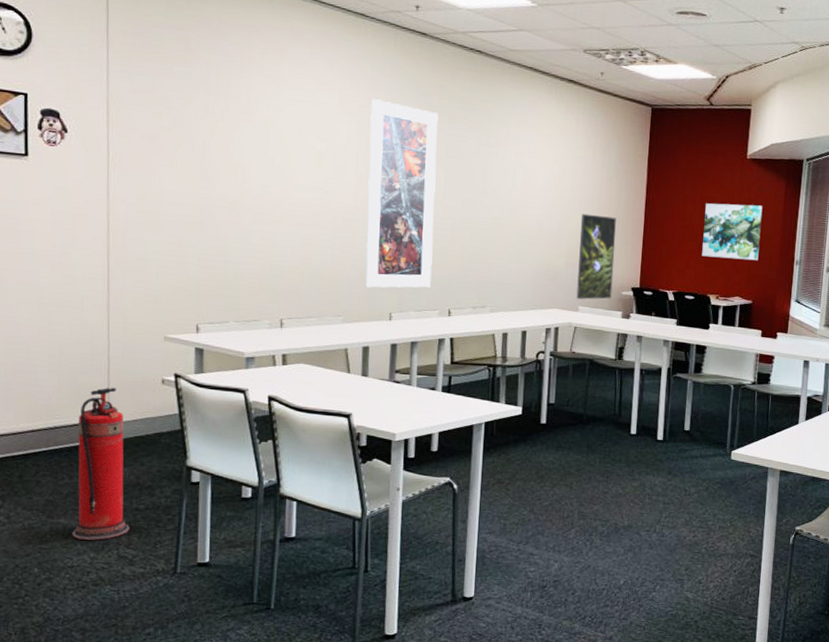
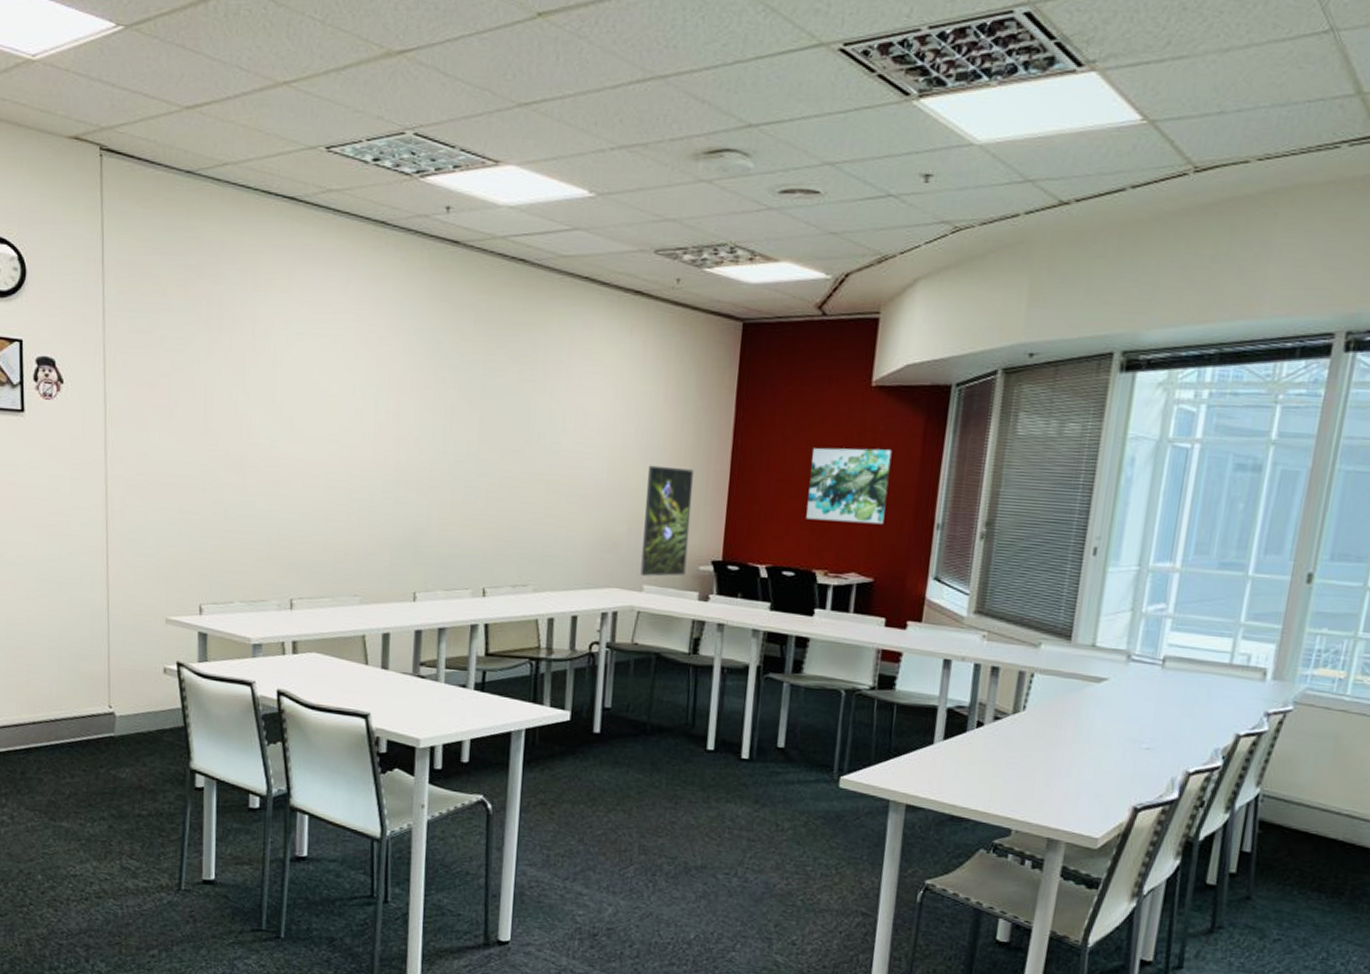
fire extinguisher: present [72,387,130,540] -> none [74,676,133,848]
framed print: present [365,99,438,288] -> none [385,328,472,562]

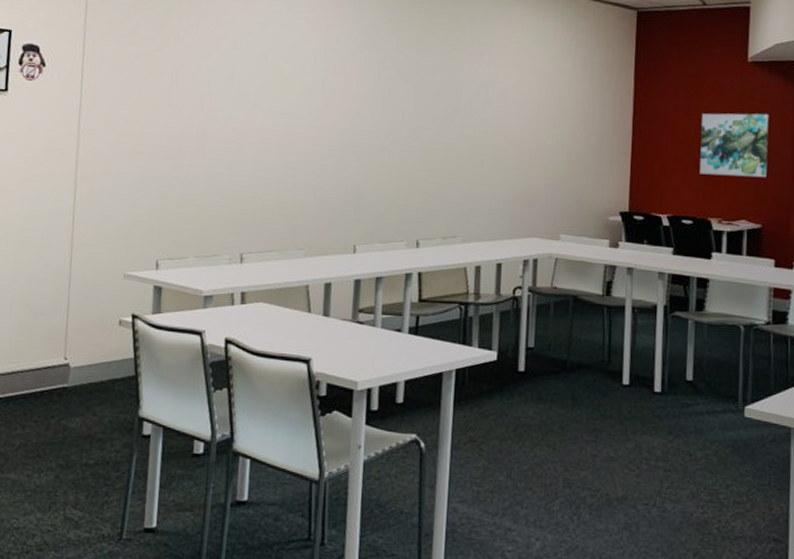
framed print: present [640,465,693,576] -> none [557,130,600,227]

